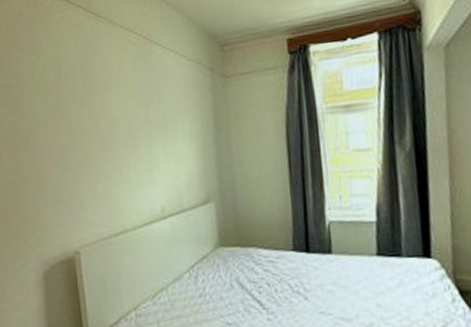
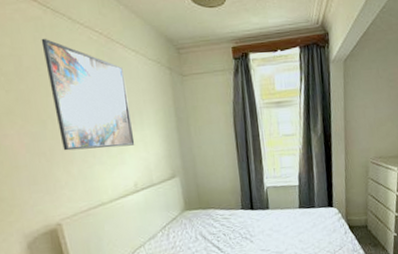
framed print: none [81,44,166,167] -> present [41,38,135,151]

